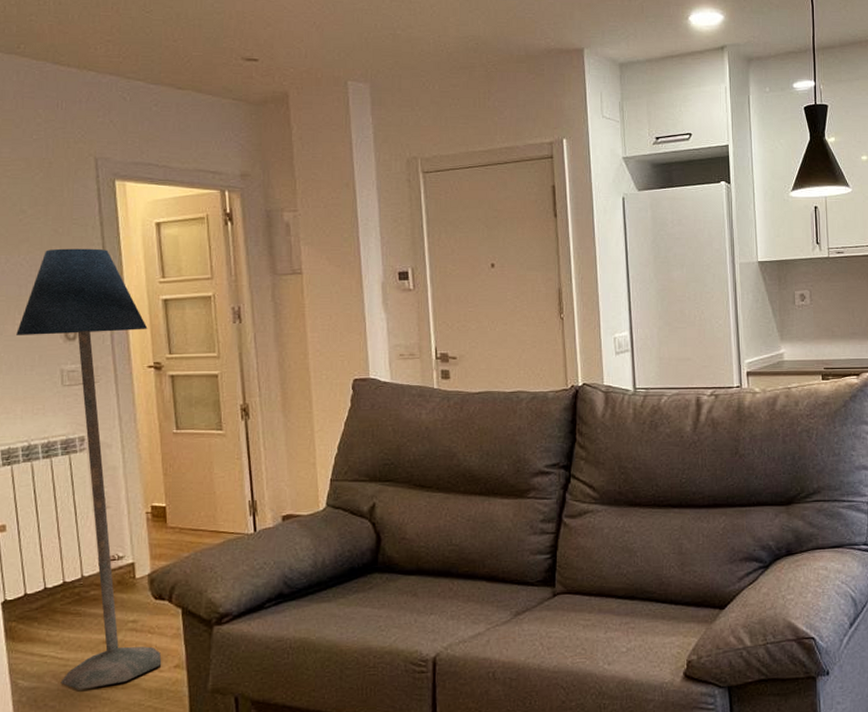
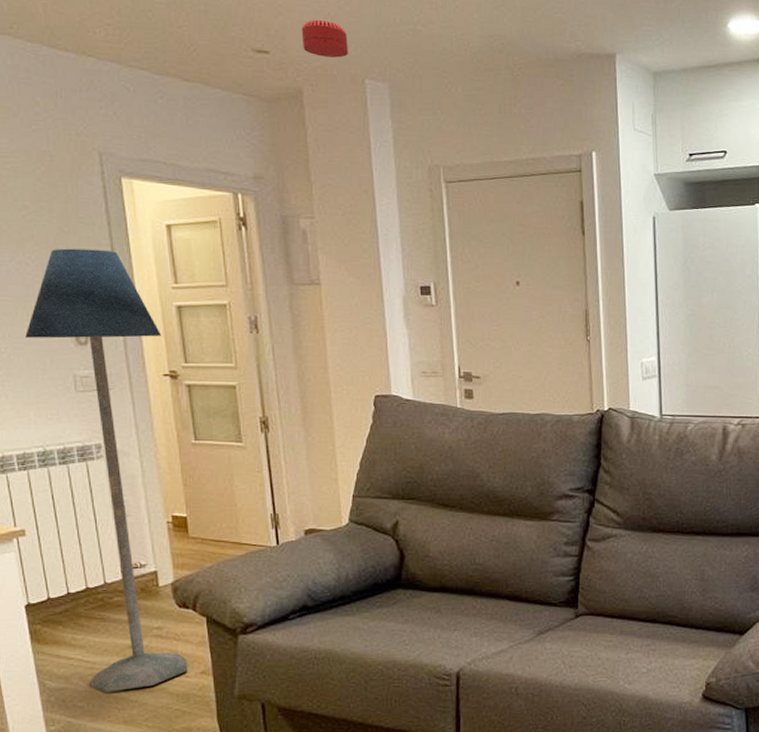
smoke detector: none [288,28,333,62] -> present [301,19,349,58]

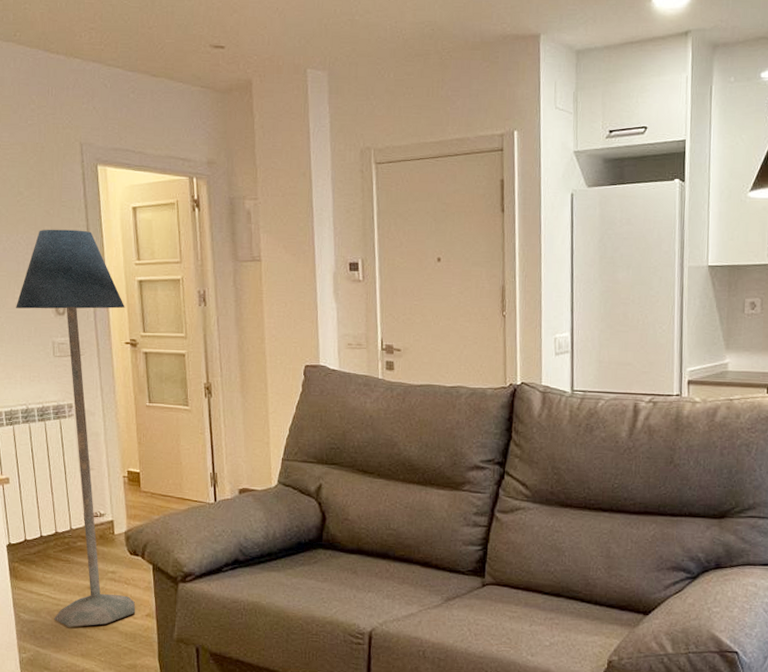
smoke detector: present [301,19,349,58] -> none [253,15,294,50]

